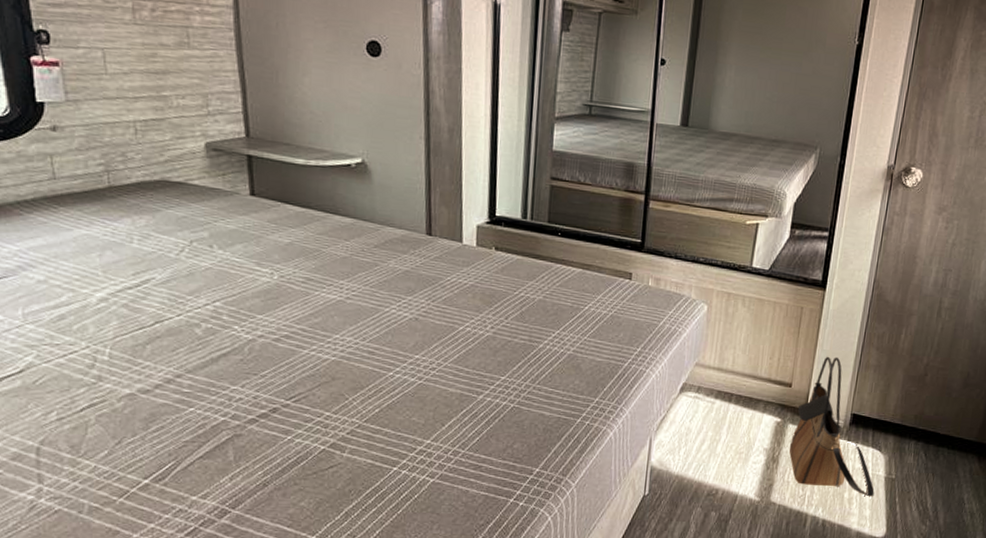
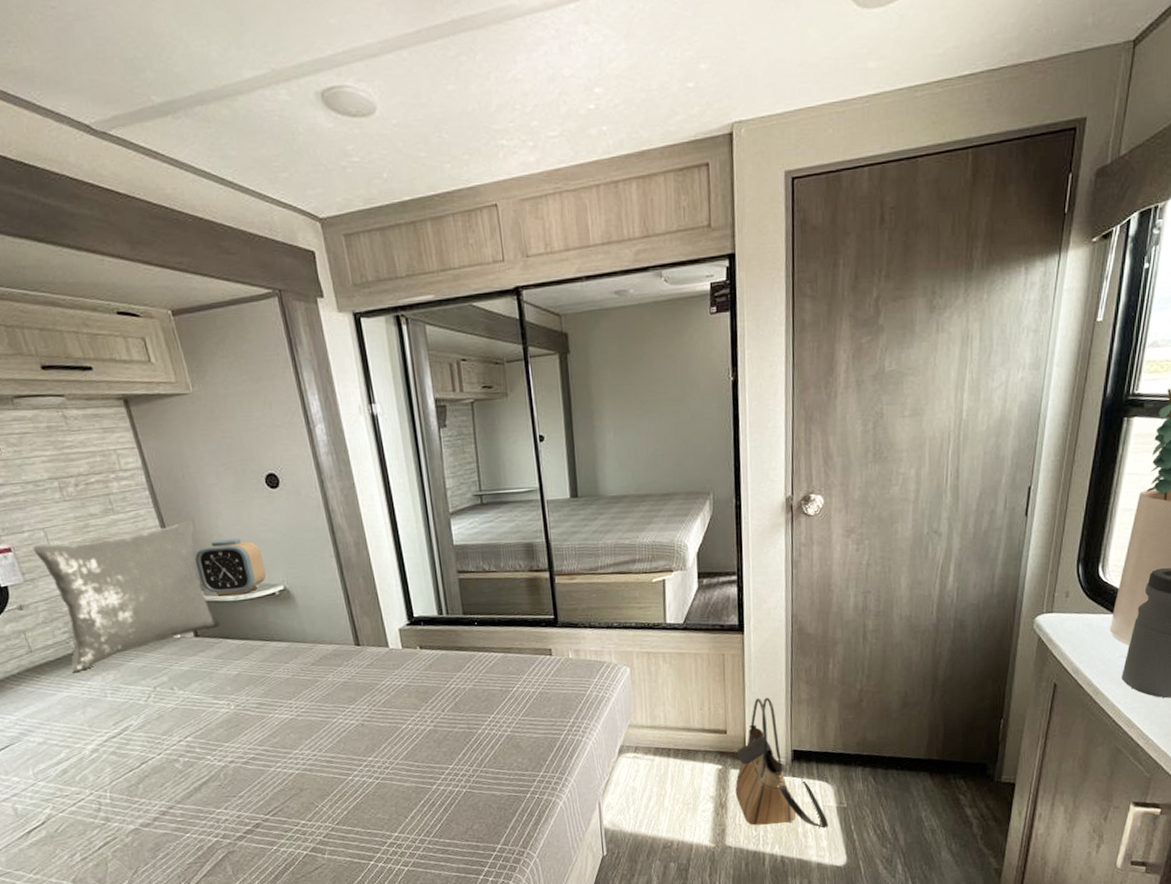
pillow: none [85,64,283,210] -> present [32,520,221,672]
alarm clock: none [269,98,346,160] -> present [195,538,267,596]

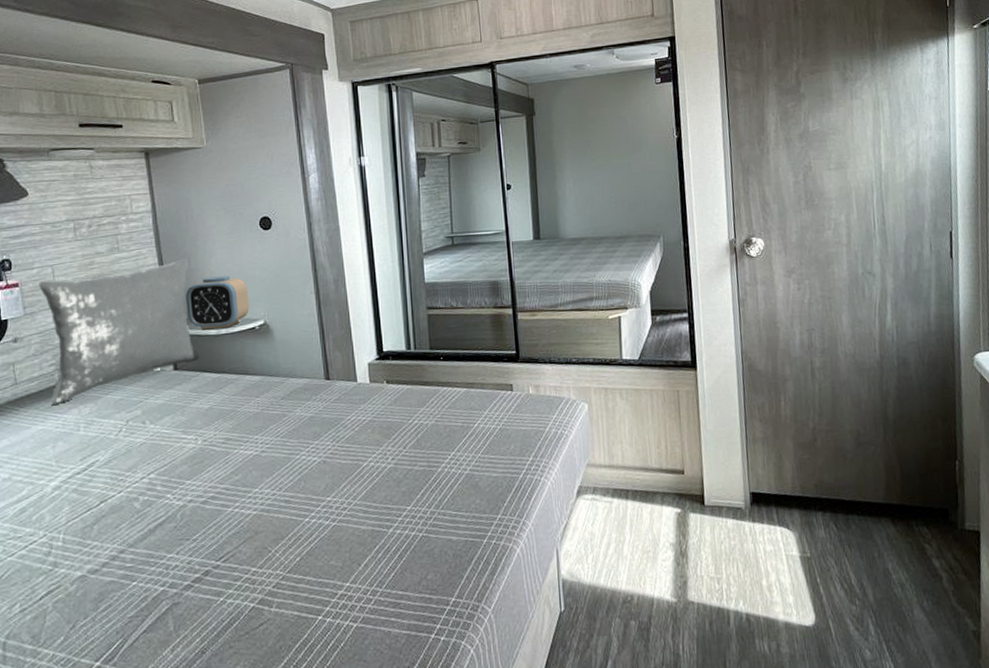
tote bag: present [735,697,828,828] -> none [695,435,793,581]

